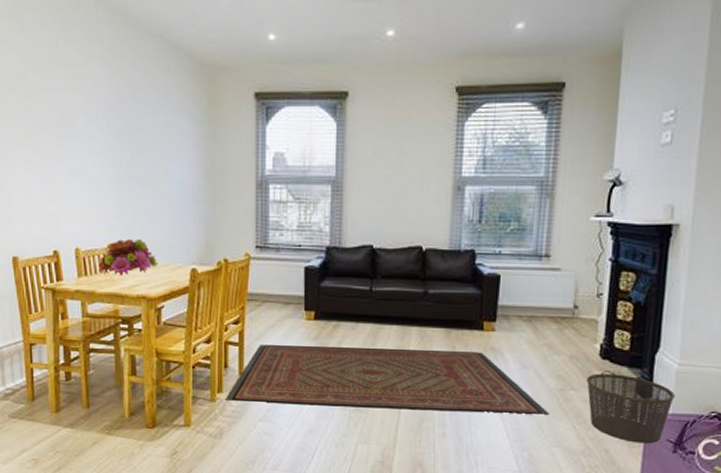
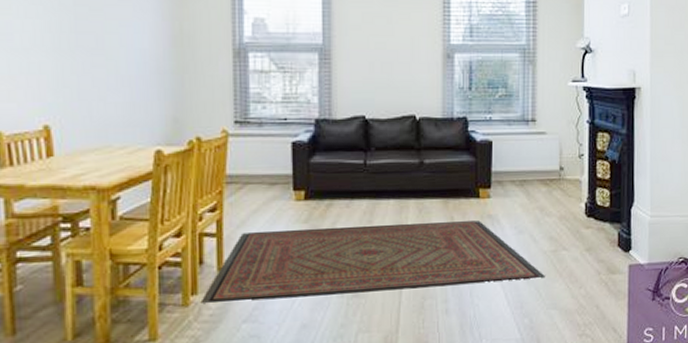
flower bouquet: present [98,239,159,277] -> none [29,119,113,165]
basket: present [587,371,675,444] -> none [576,228,650,296]

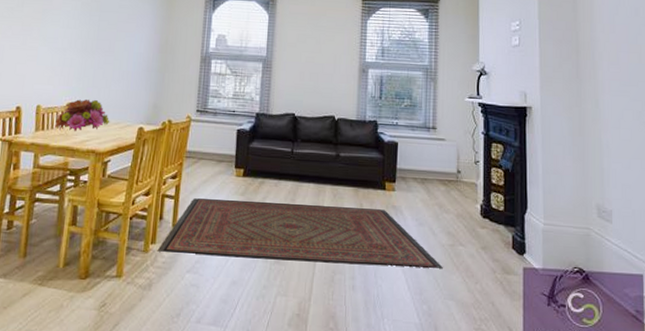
flower bouquet: none [29,119,113,165] -> present [55,99,110,132]

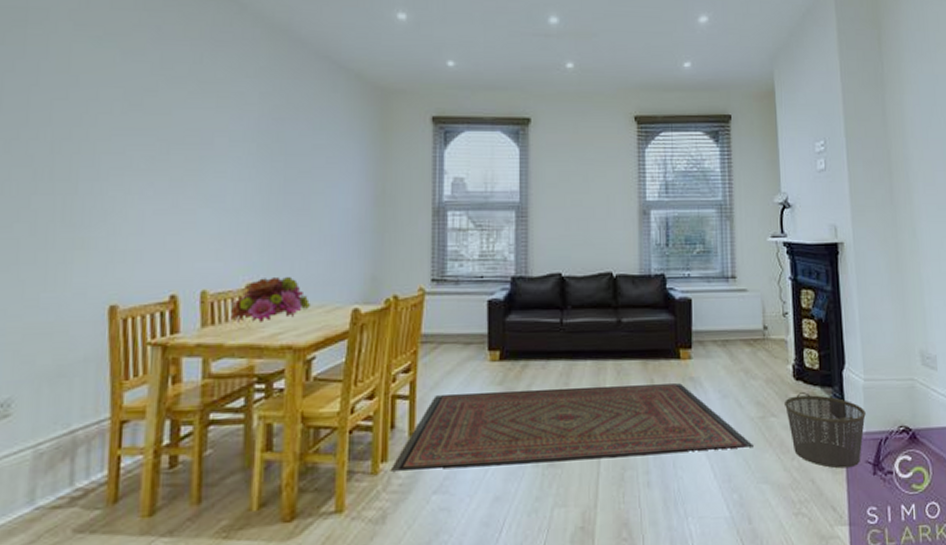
basket: none [472,228,544,297] -> present [785,392,866,469]

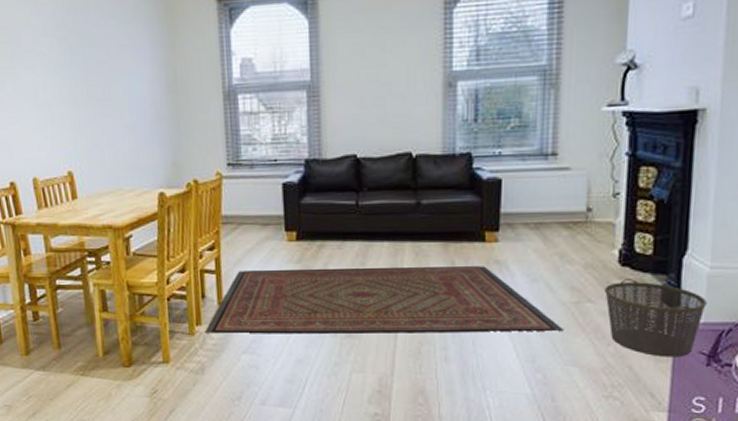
flower bouquet: present [230,277,311,324] -> none [58,165,123,207]

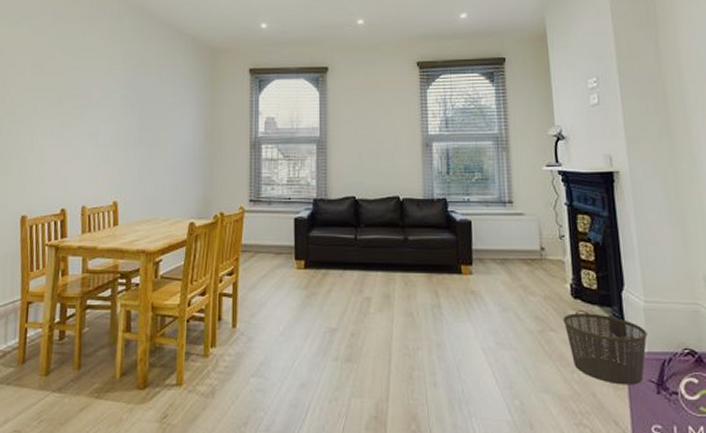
area rug: present [204,266,563,334] -> none [218,294,533,358]

